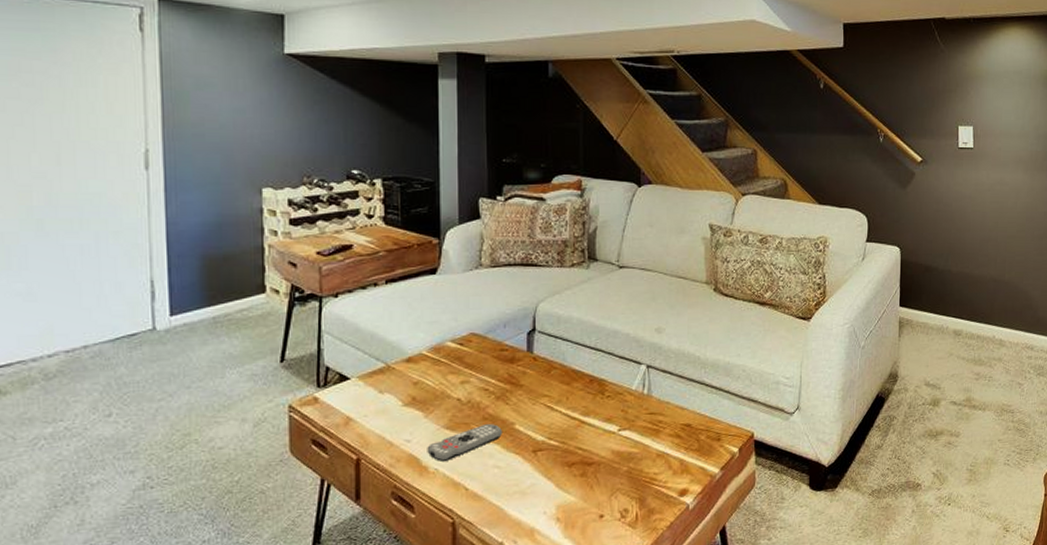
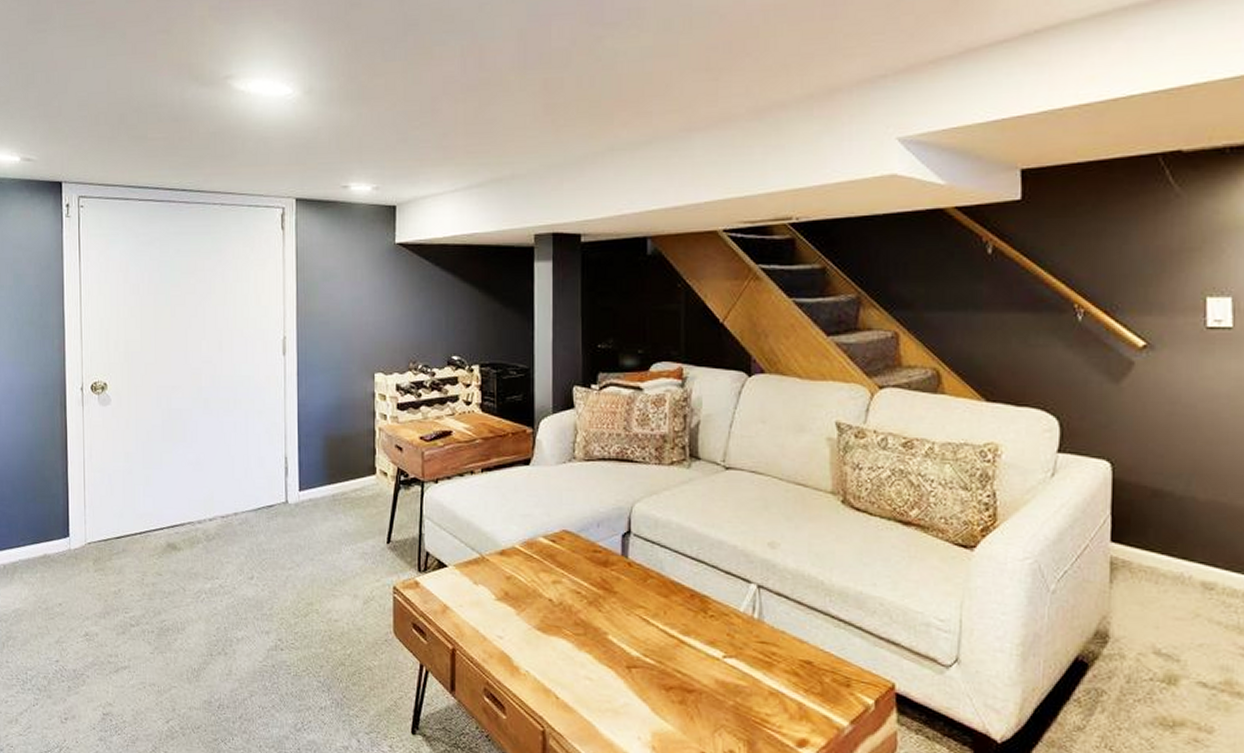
remote control: present [427,424,502,463] -> none [518,630,594,665]

